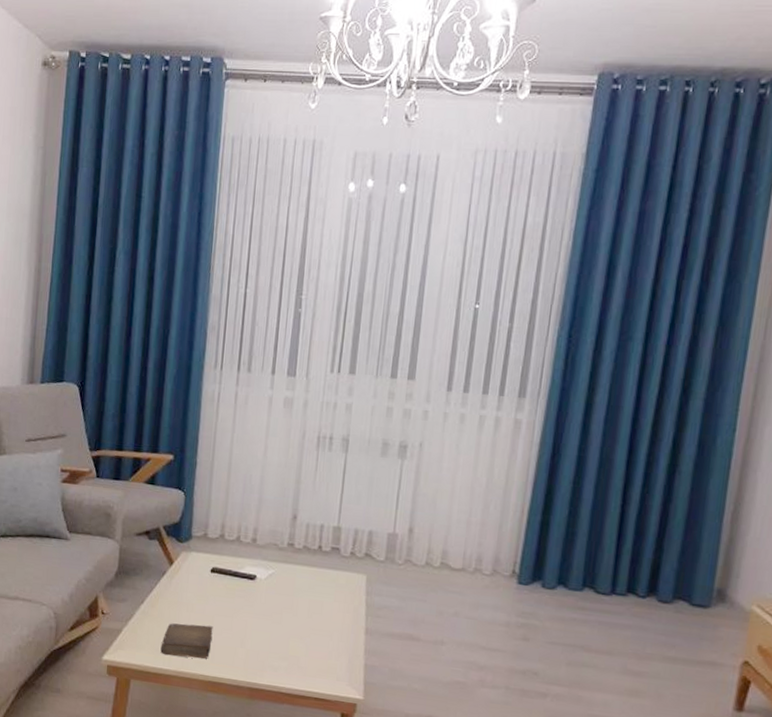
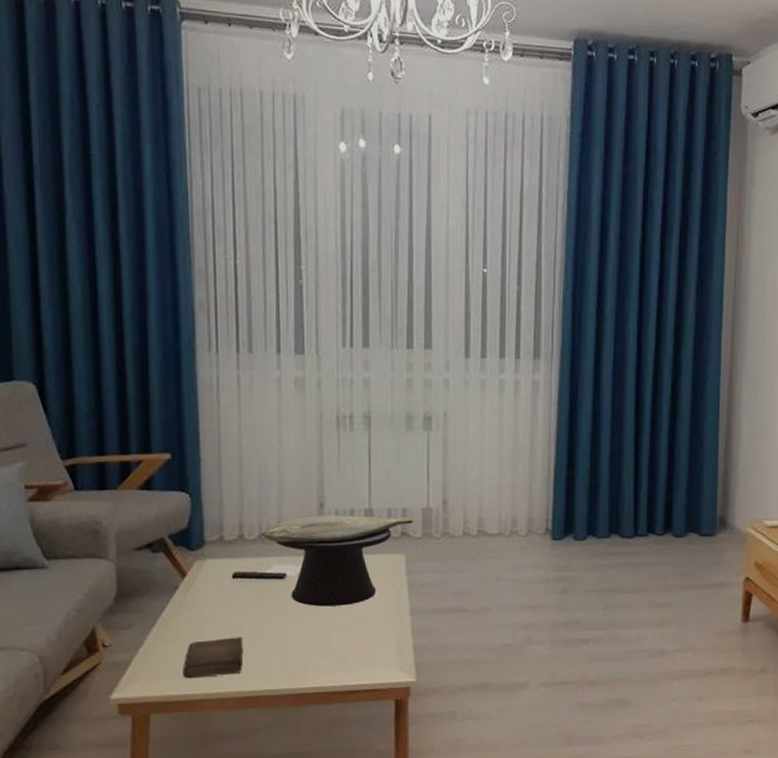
decorative bowl: none [239,526,378,615] -> present [261,515,413,607]

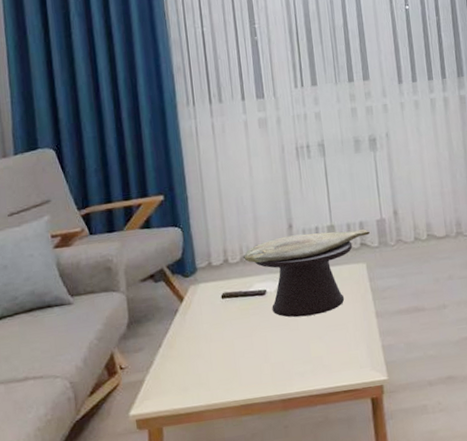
book: present [182,637,244,679] -> none [187,350,237,393]

